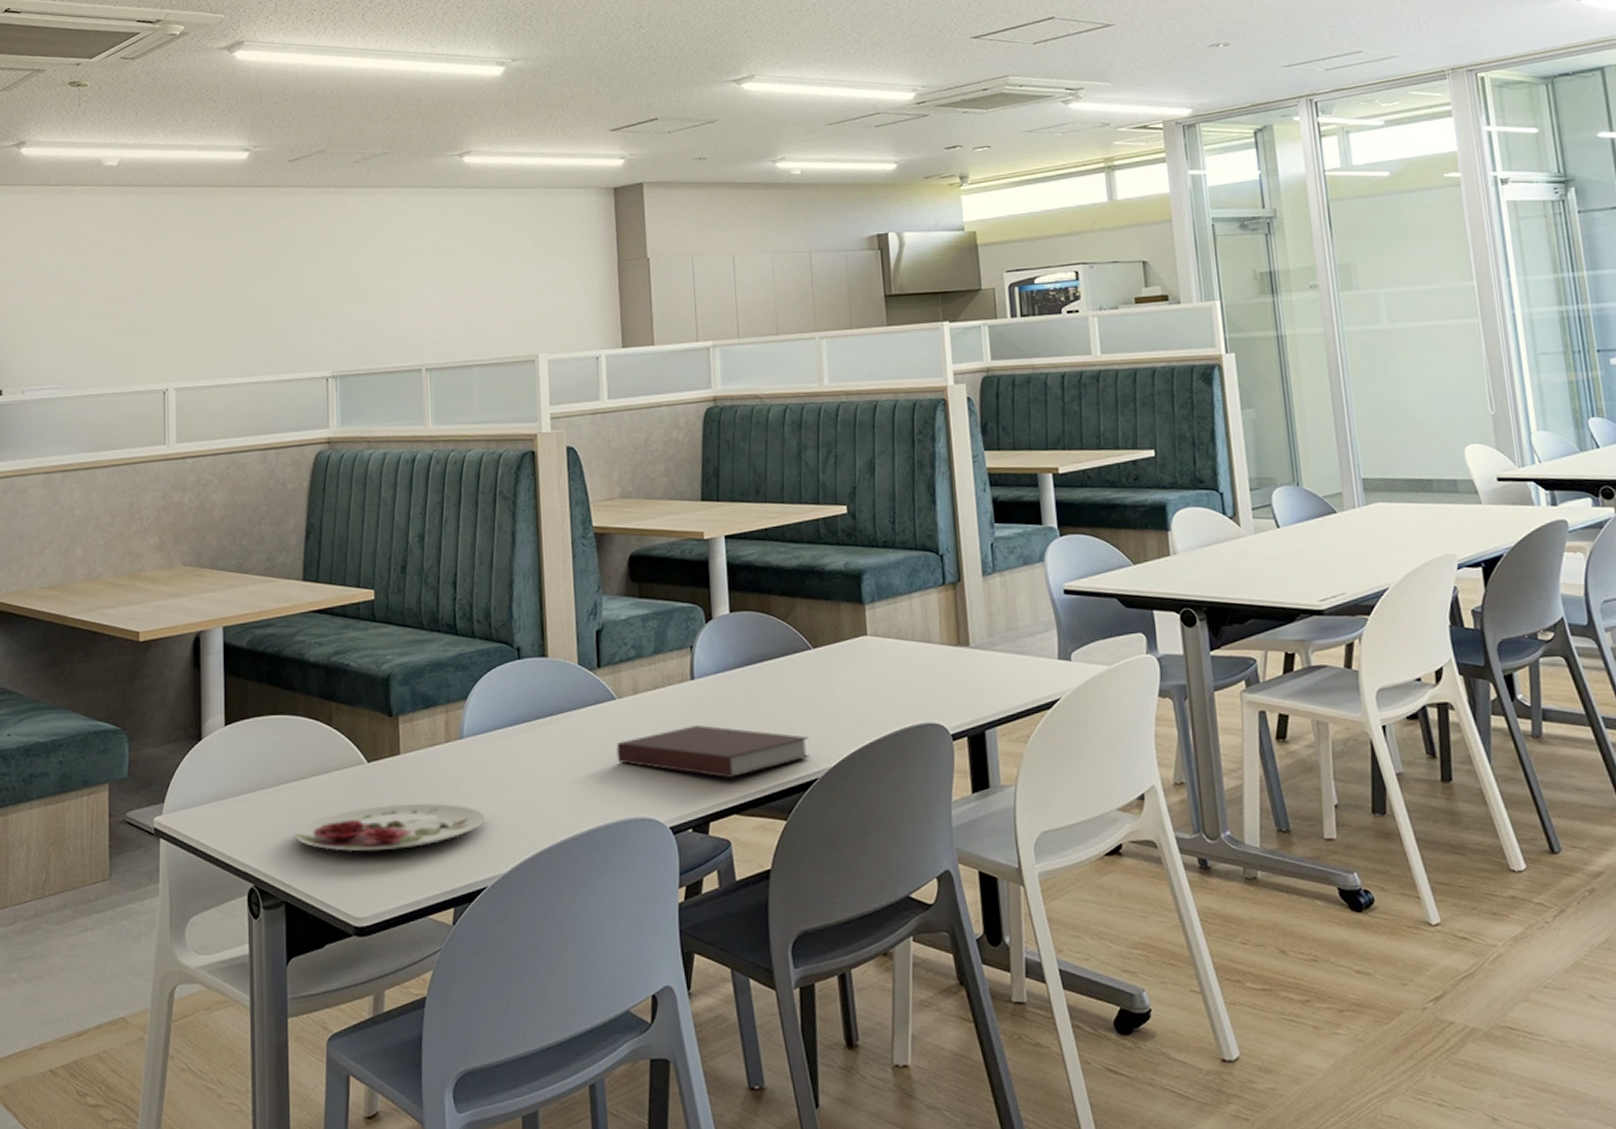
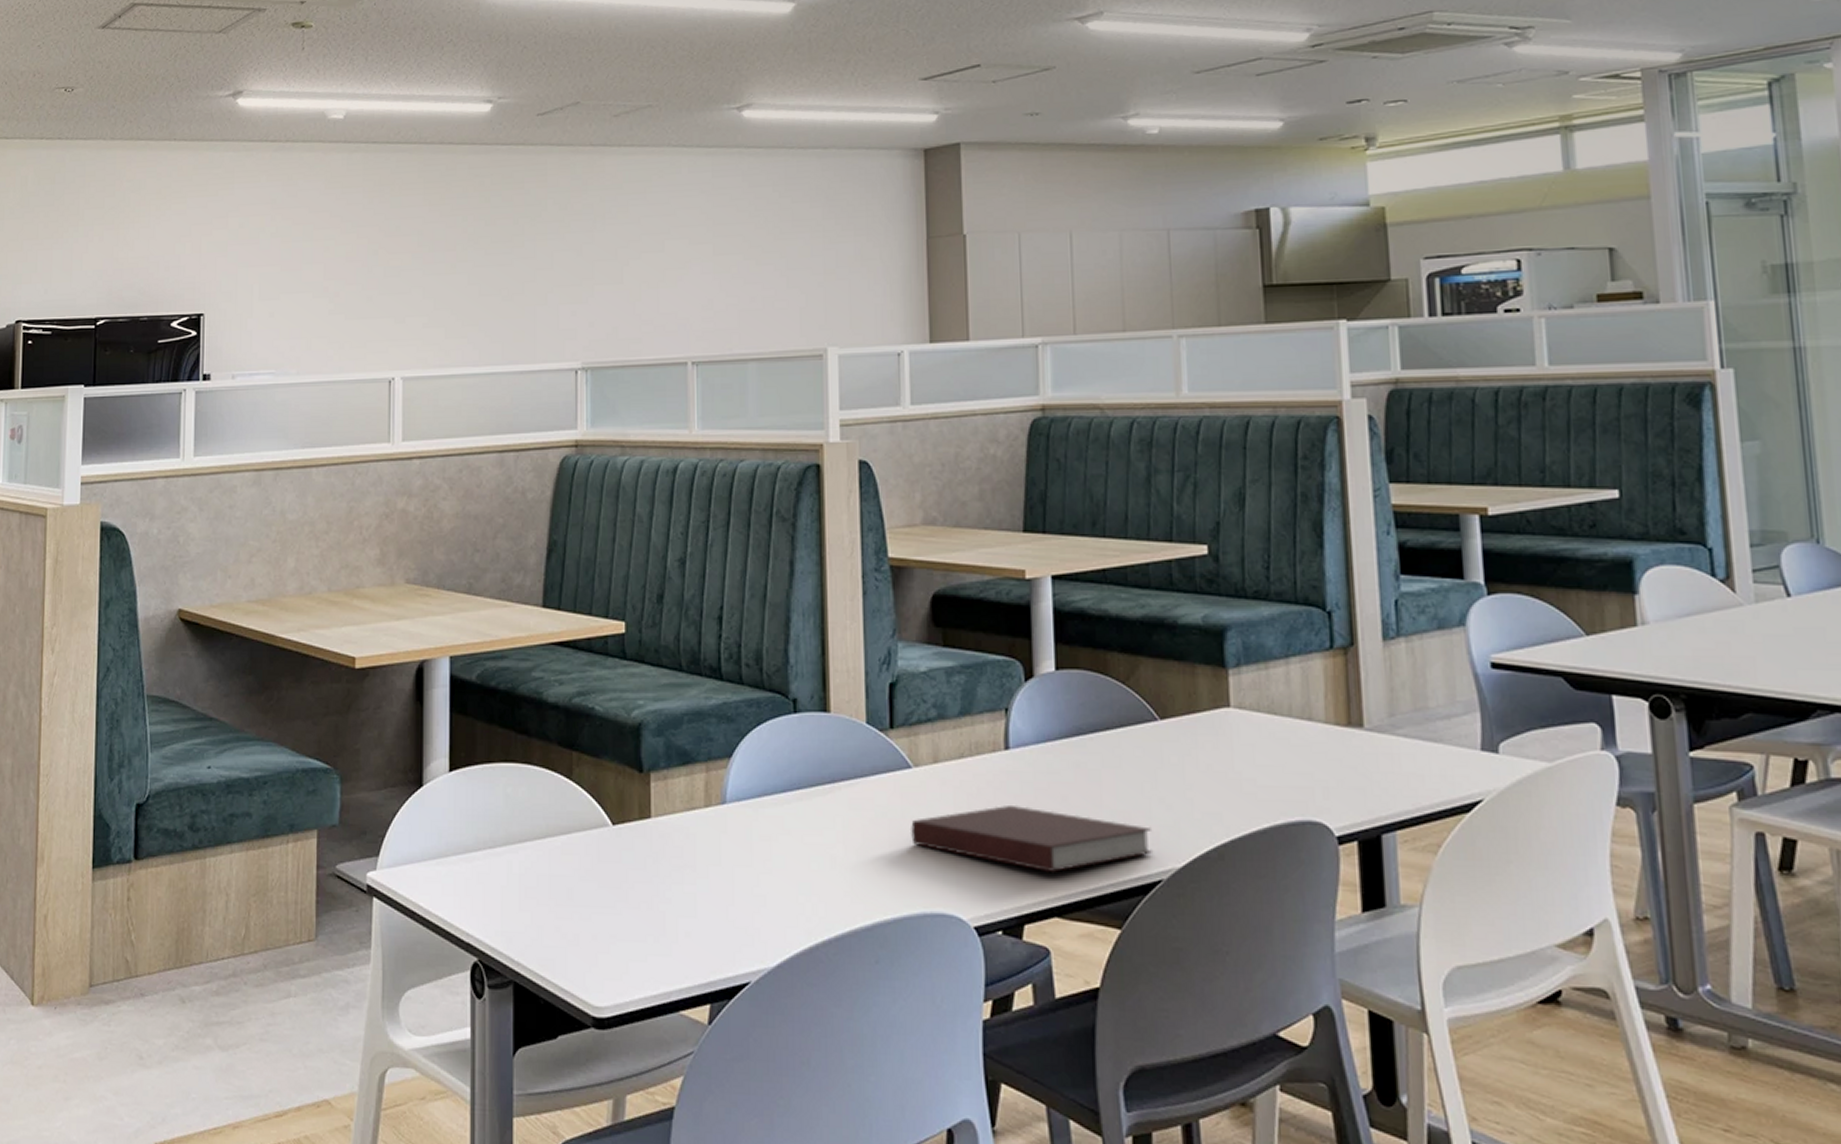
plate: present [295,803,486,852] -> none [526,876,750,930]

